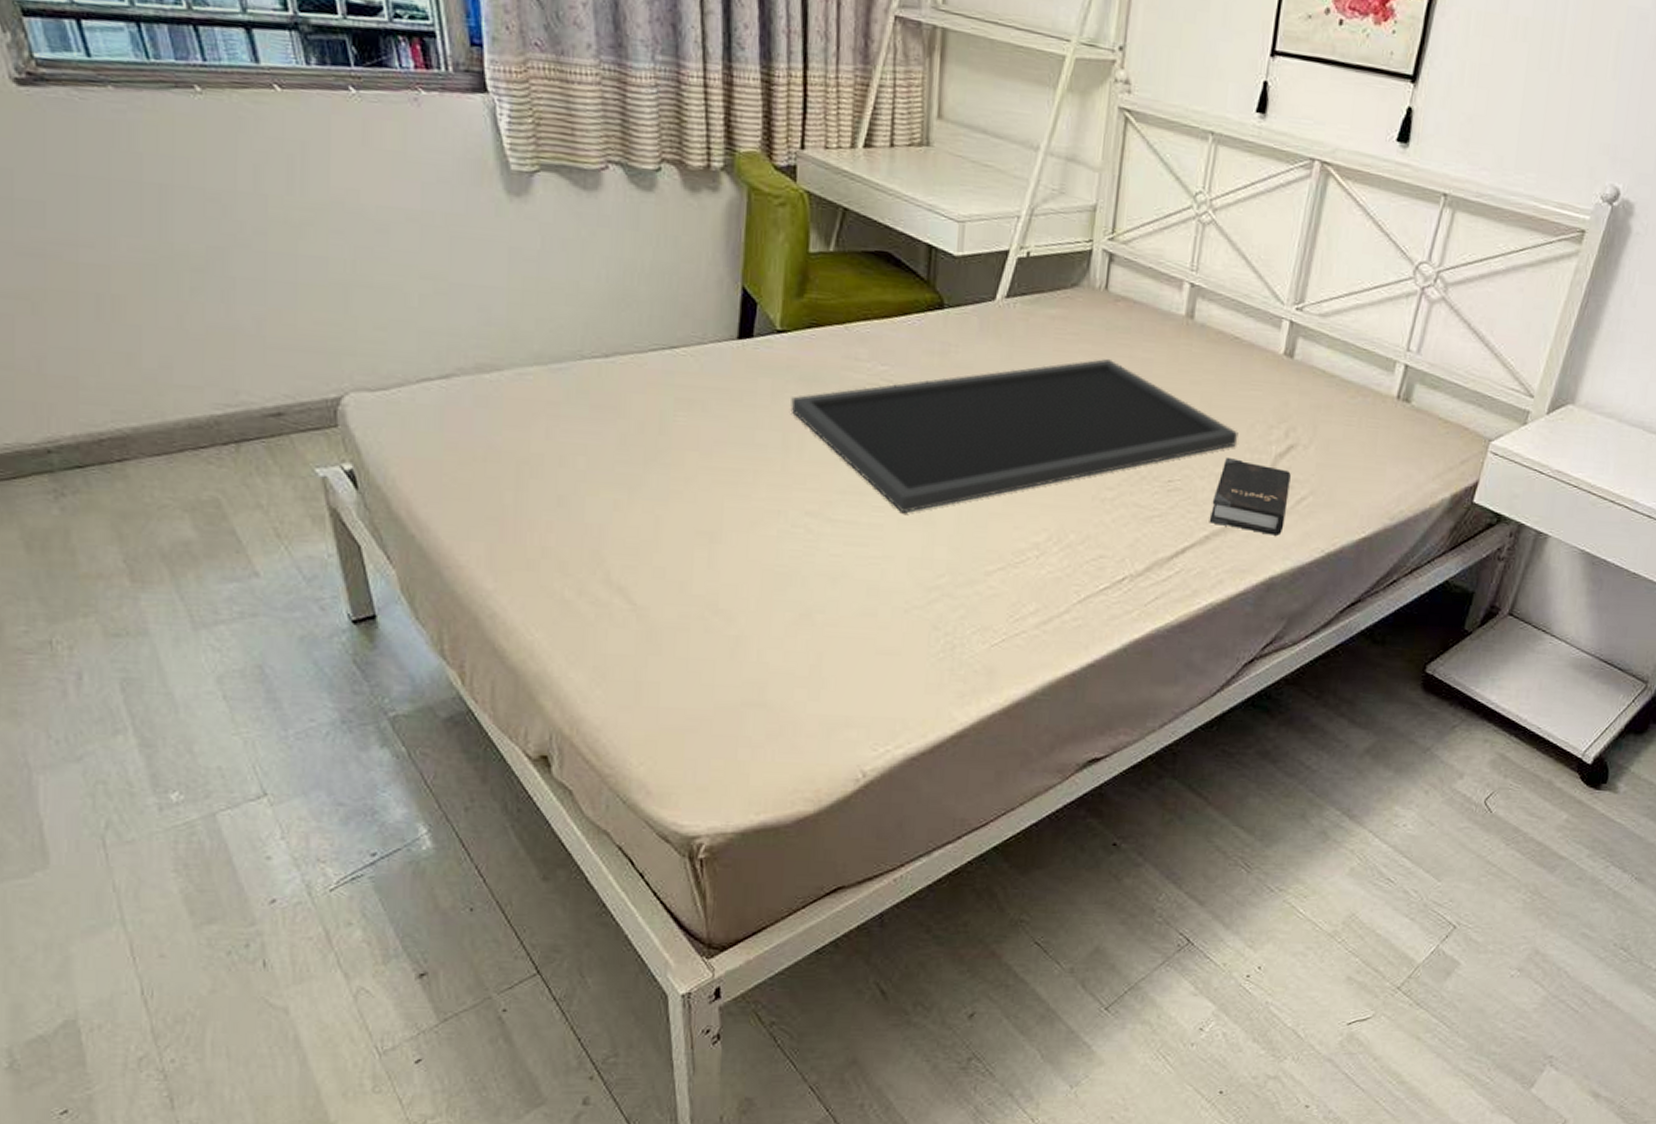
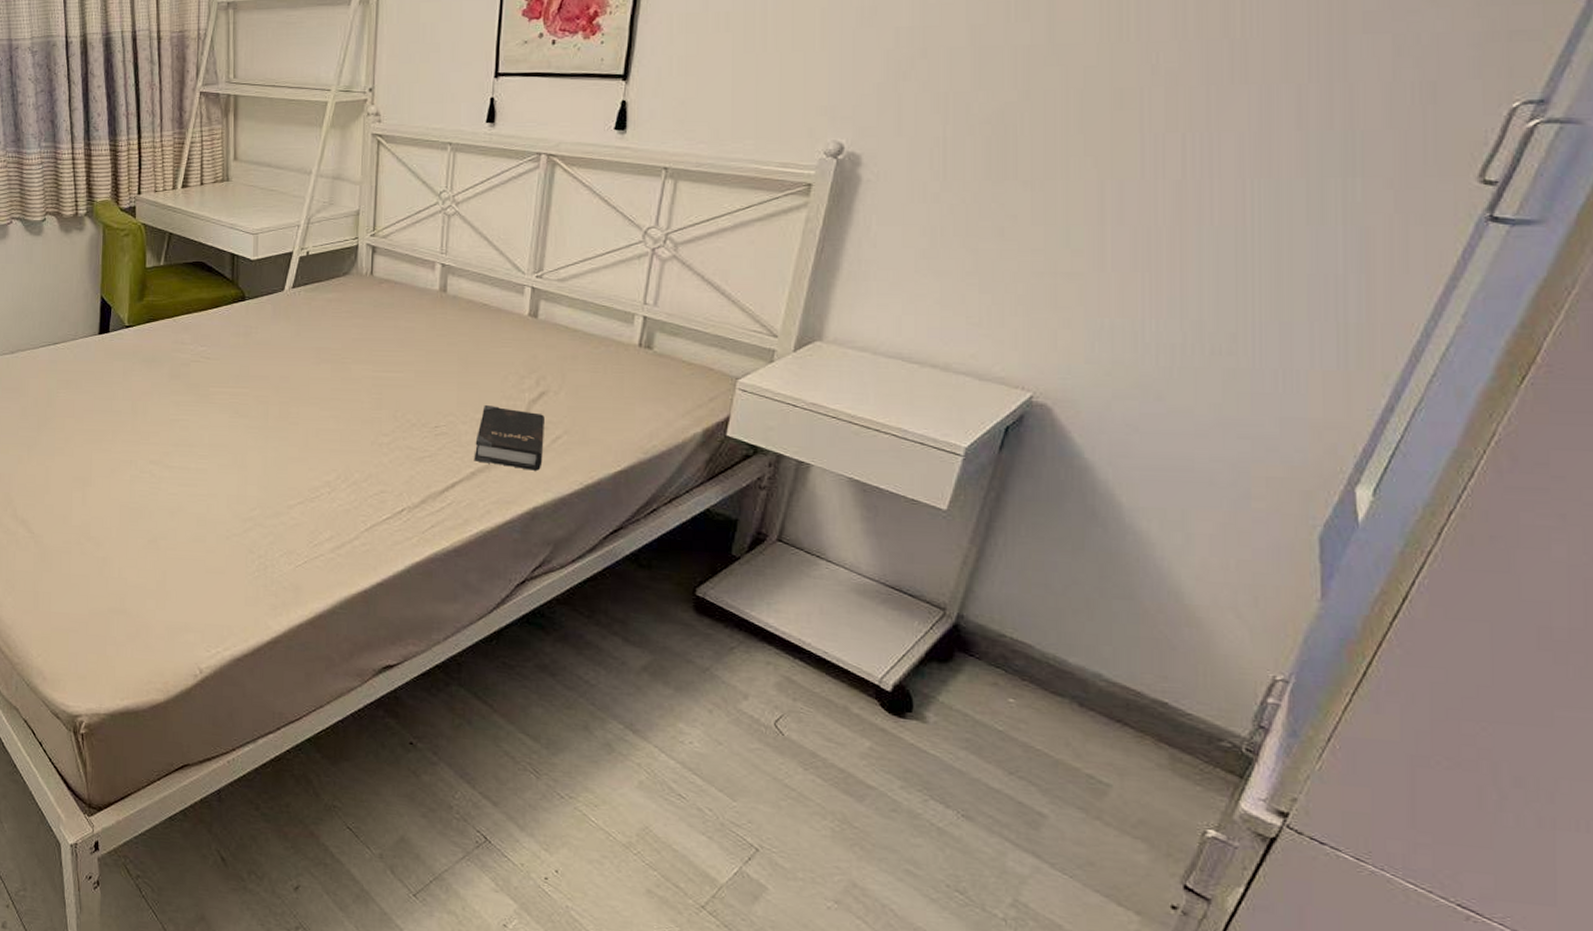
tray: present [790,358,1239,514] -> none [137,329,494,460]

